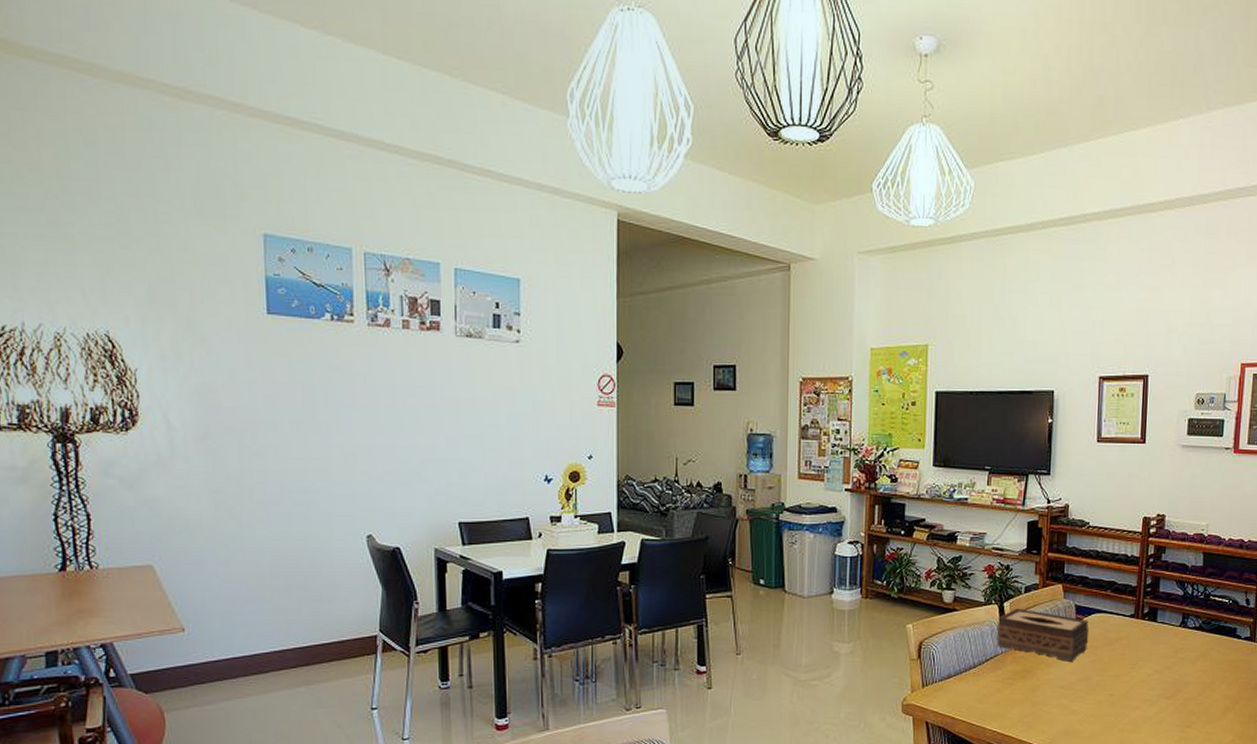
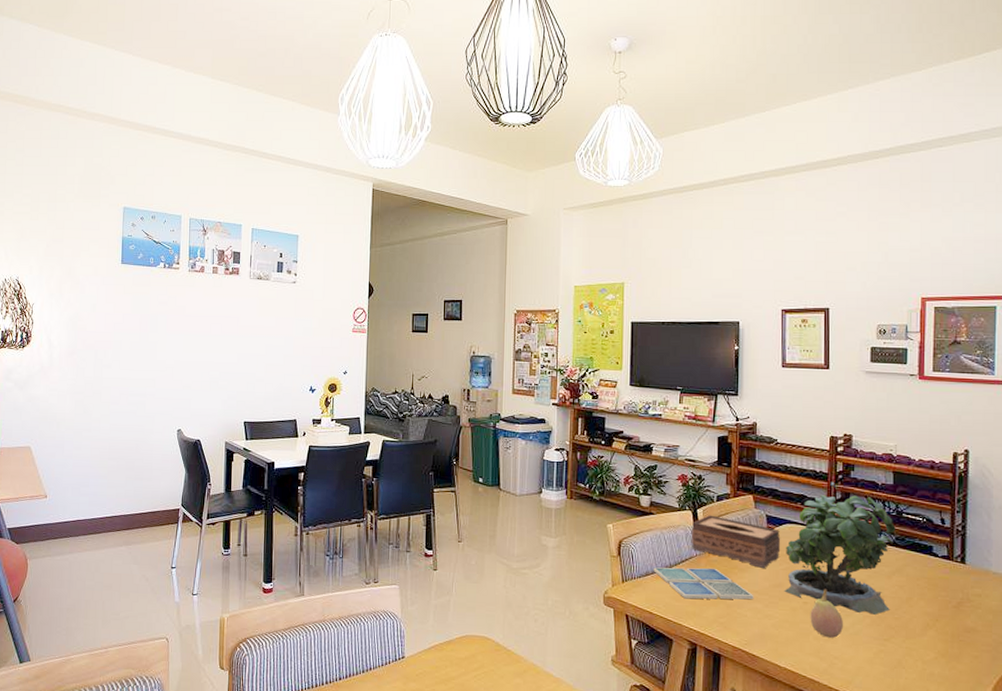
drink coaster: none [956,665,1060,700] -> present [653,567,754,600]
potted plant: none [1091,566,1203,702] -> present [784,481,896,615]
fruit: none [1115,679,1147,729] -> present [810,589,843,638]

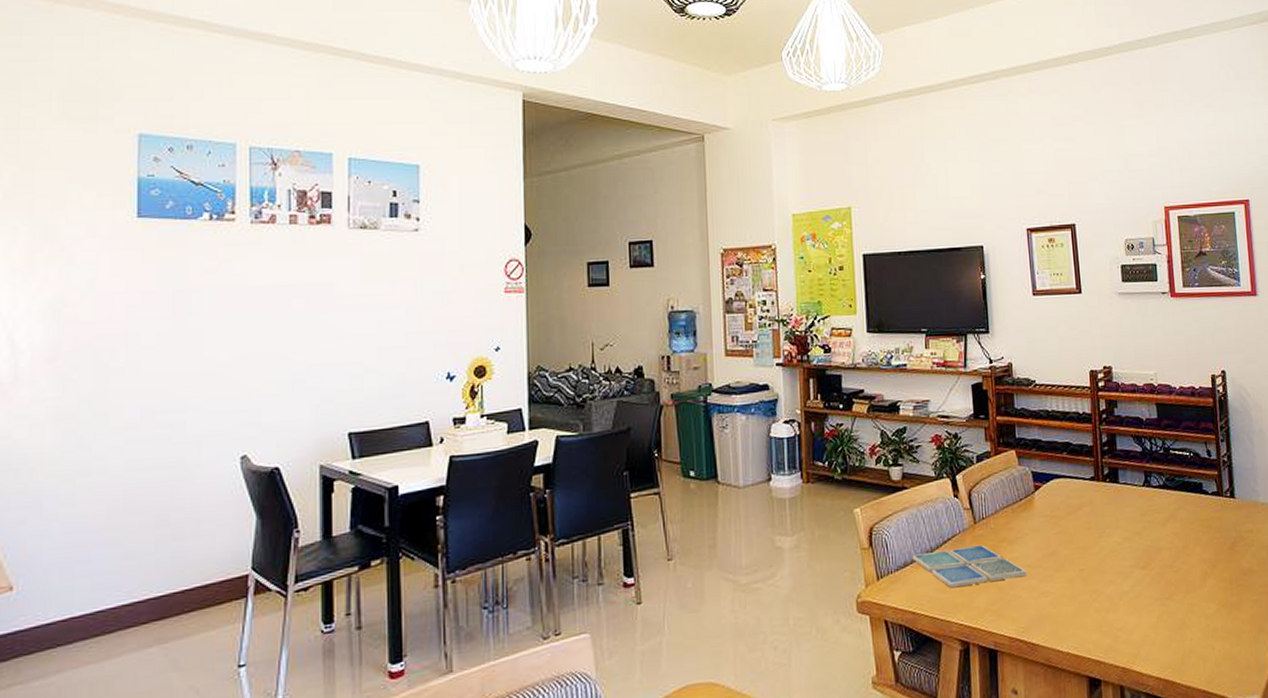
tissue box: present [691,515,781,568] -> none [951,480,1051,536]
potted plant: present [784,481,896,615] -> none [1056,423,1168,572]
fruit: present [810,589,843,638] -> none [1088,550,1123,607]

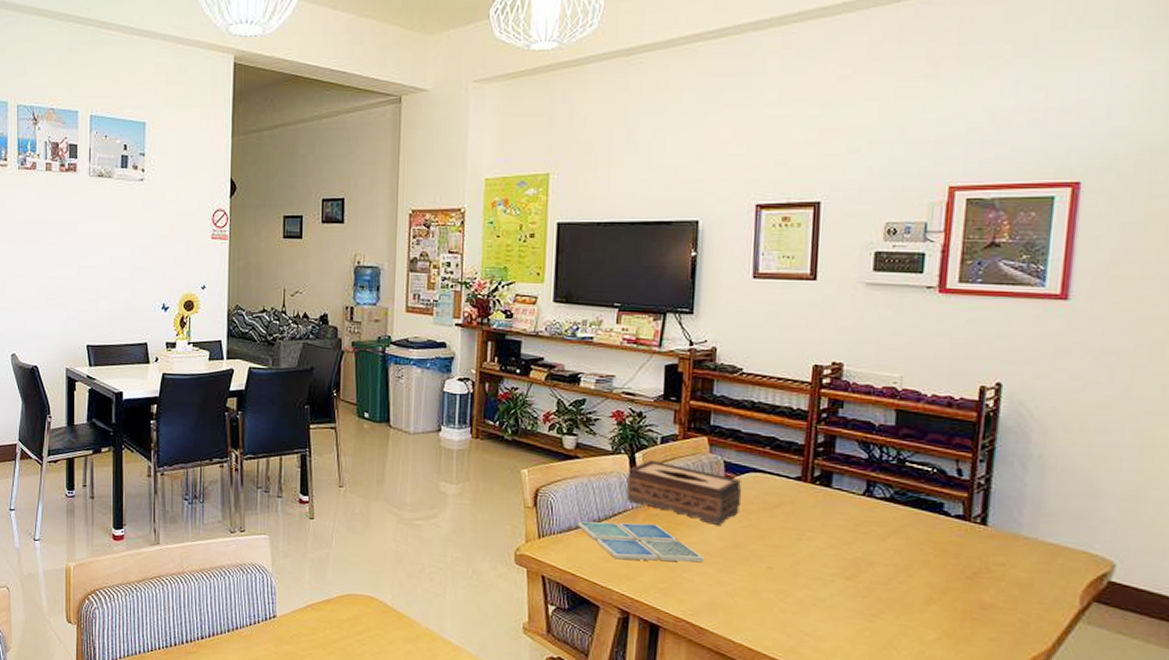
tissue box: none [951,480,1051,536] -> present [626,460,742,525]

